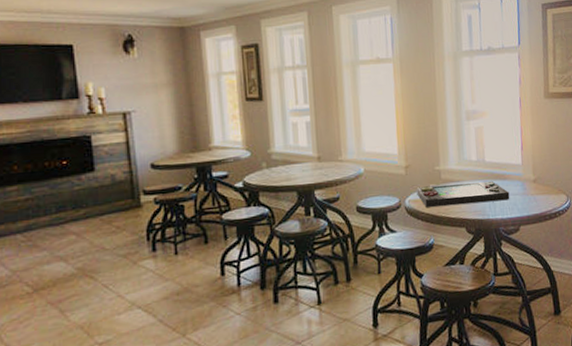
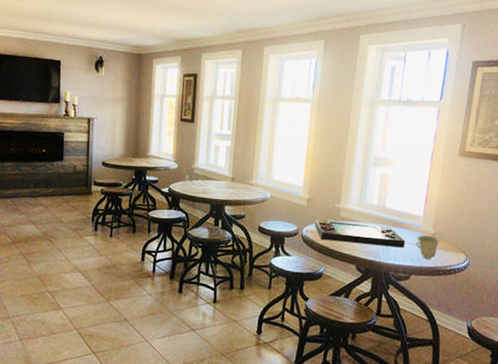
cup: none [520,181,541,207] -> present [416,235,440,259]

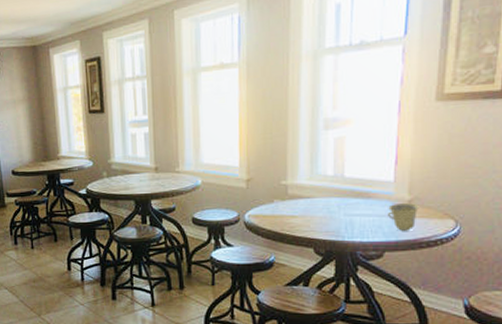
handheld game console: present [314,220,406,248] -> none [258,198,374,224]

